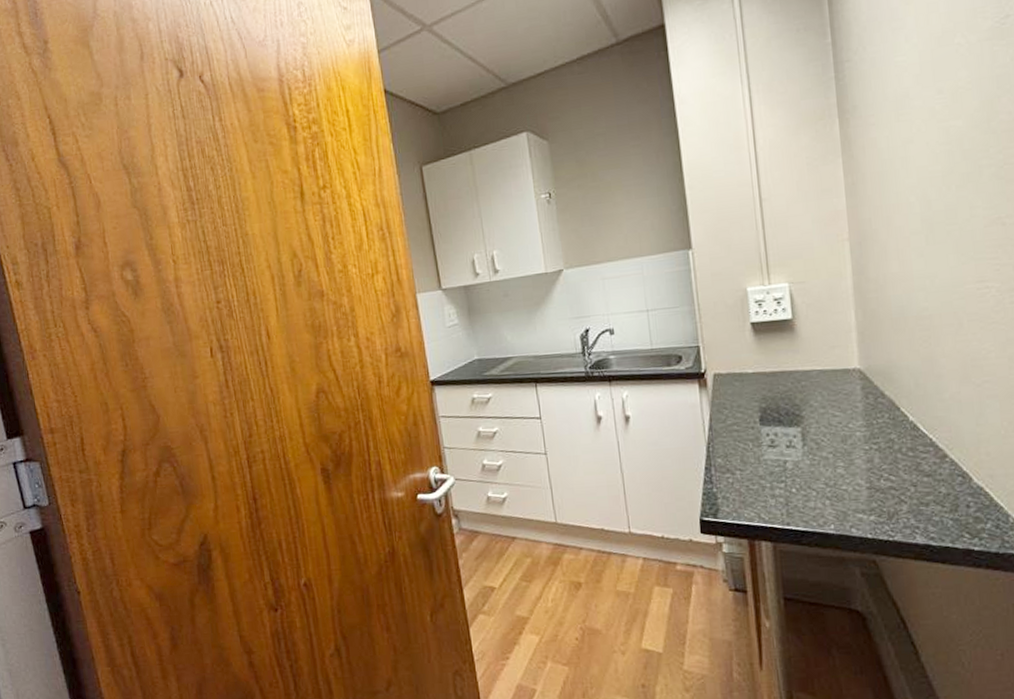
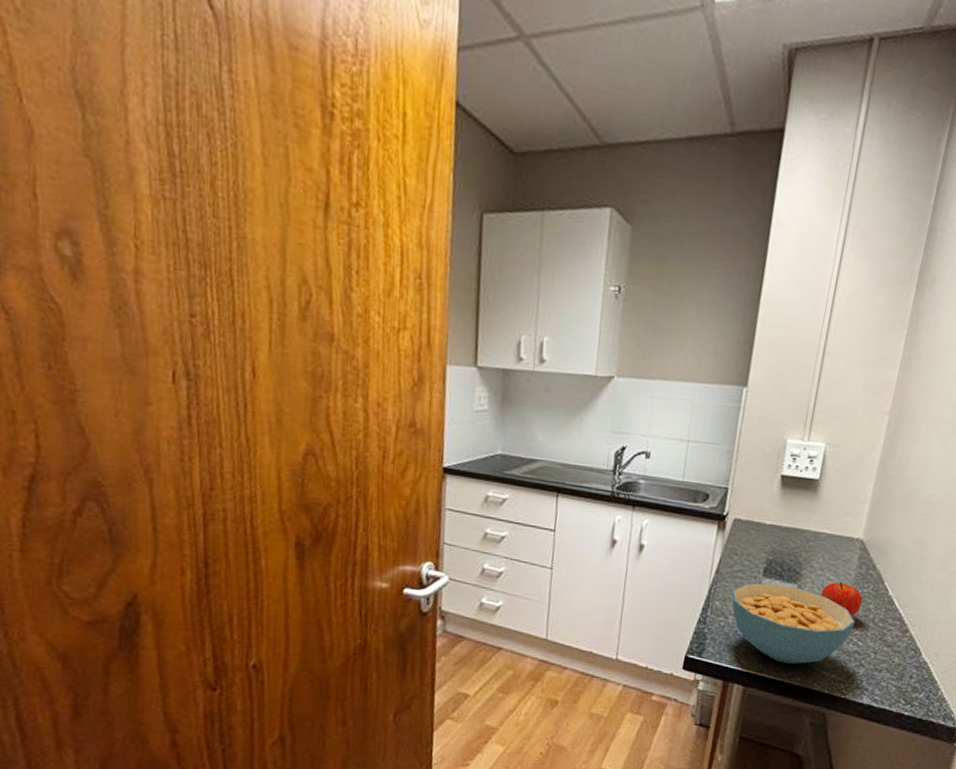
cereal bowl: none [732,430,880,512] -> present [732,582,855,664]
fruit: none [830,416,881,452] -> present [821,581,863,618]

